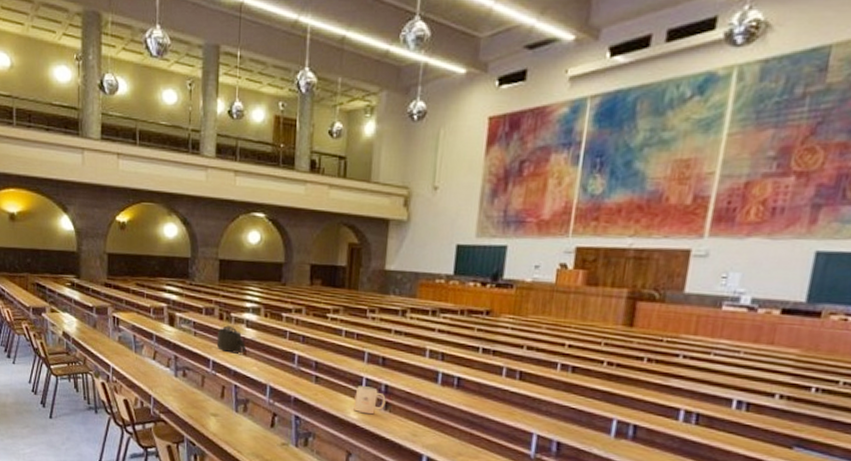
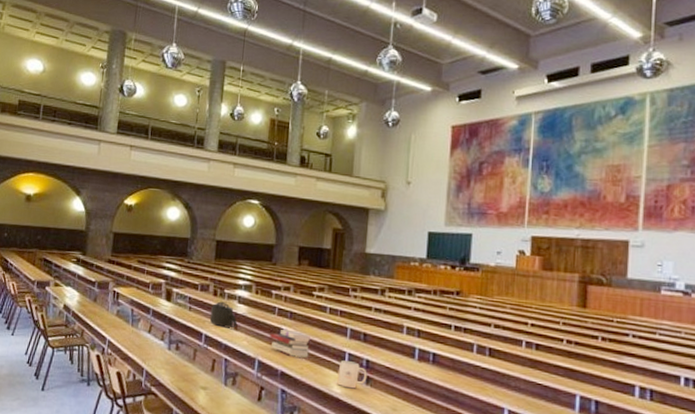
books: none [281,355,325,384] -> present [270,330,310,358]

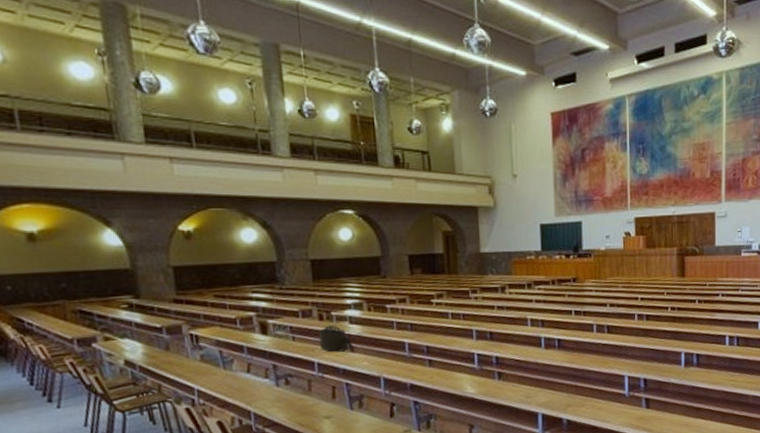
books: present [270,330,310,358] -> none [392,342,437,368]
mug: present [337,360,367,389] -> none [469,361,499,387]

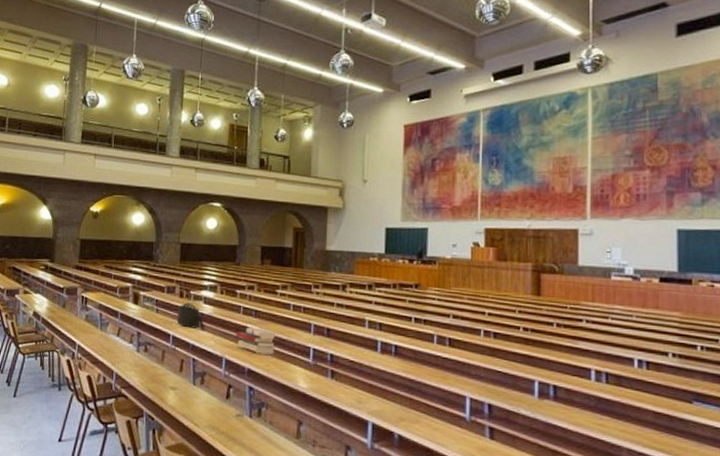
books: none [392,342,437,368] -> present [236,328,275,355]

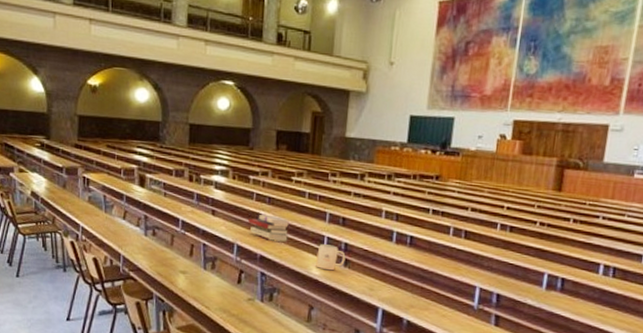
shoulder bag: present [176,302,204,329] -> none [186,187,215,214]
mug: none [303,356,332,383] -> present [316,244,346,271]

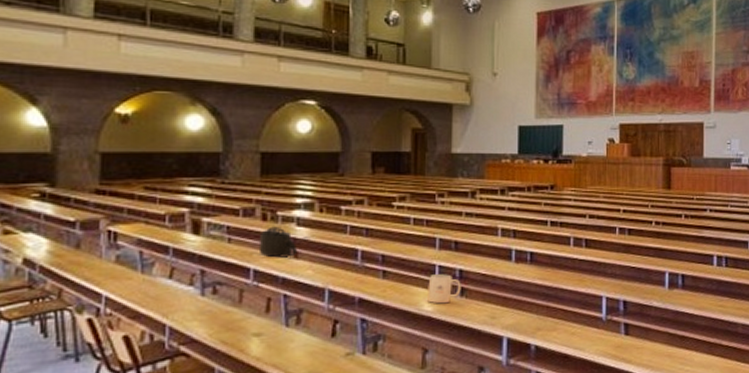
shoulder bag: none [186,187,215,214] -> present [258,226,298,258]
books: present [248,215,289,242] -> none [342,250,392,279]

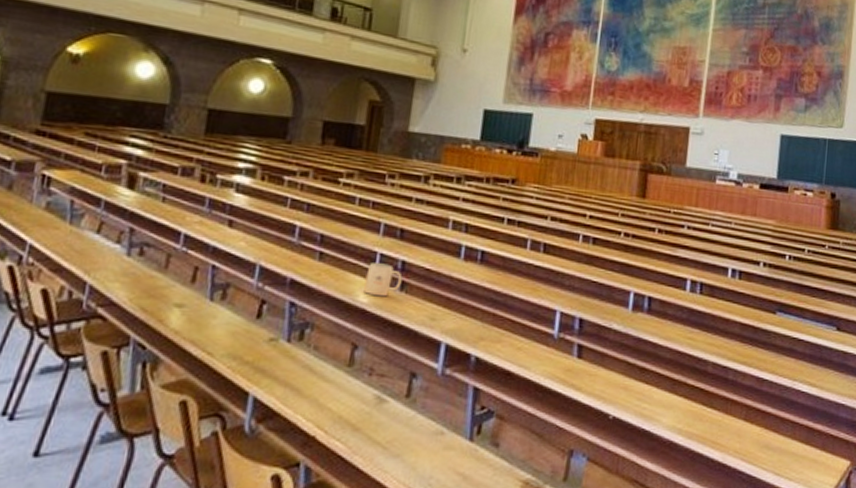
shoulder bag: present [258,226,298,258] -> none [192,190,234,226]

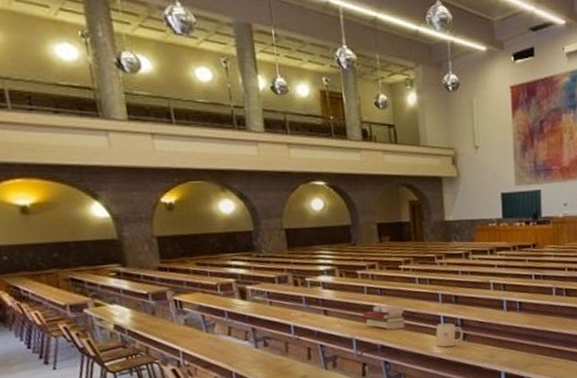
books: none [278,226,332,261] -> present [363,305,405,330]

